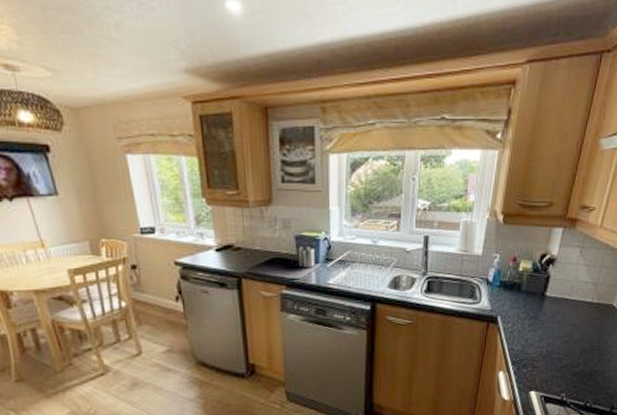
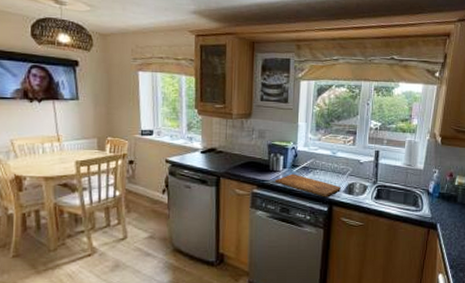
cutting board: none [307,269,386,294] -> present [275,173,342,197]

